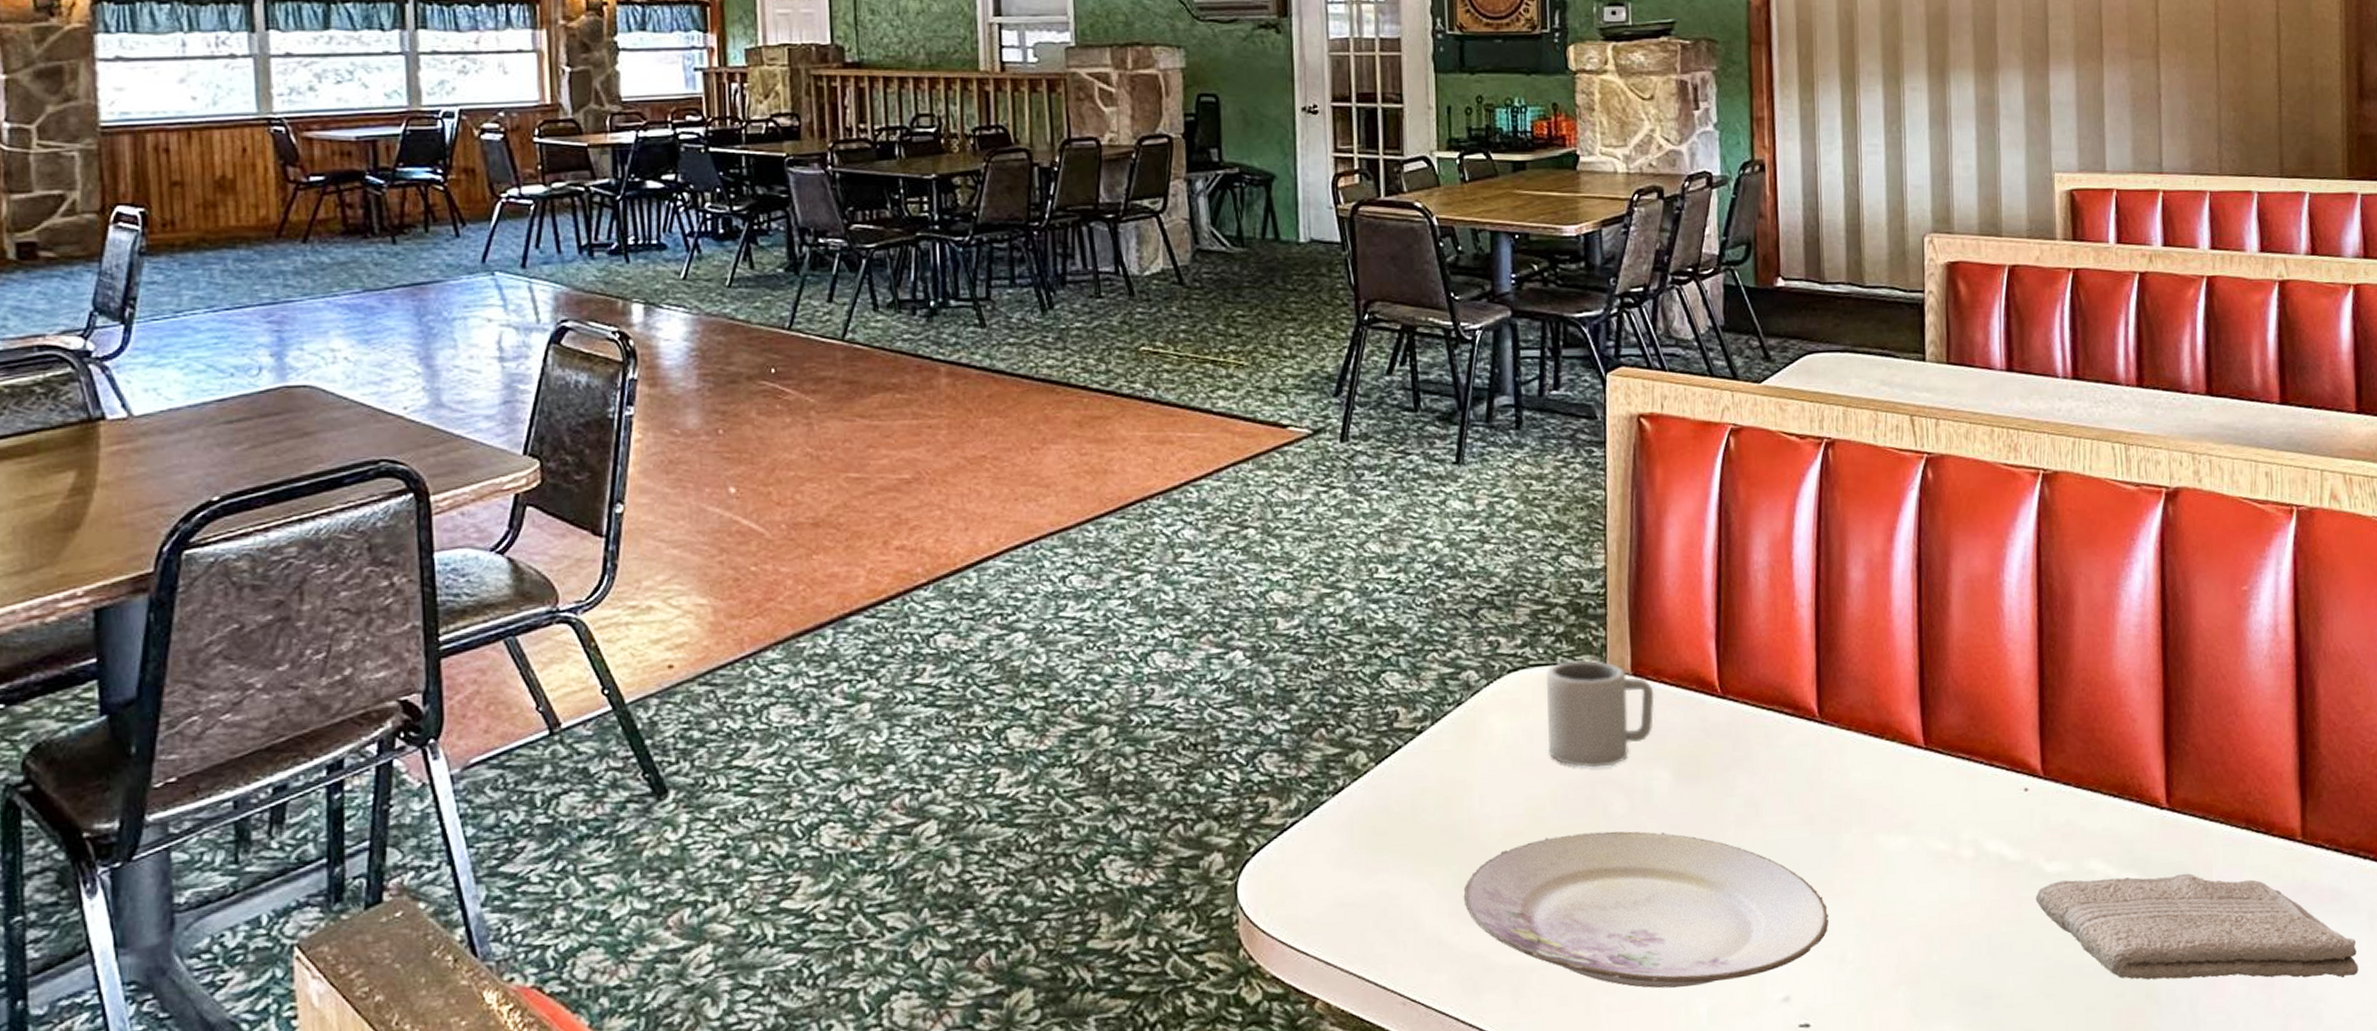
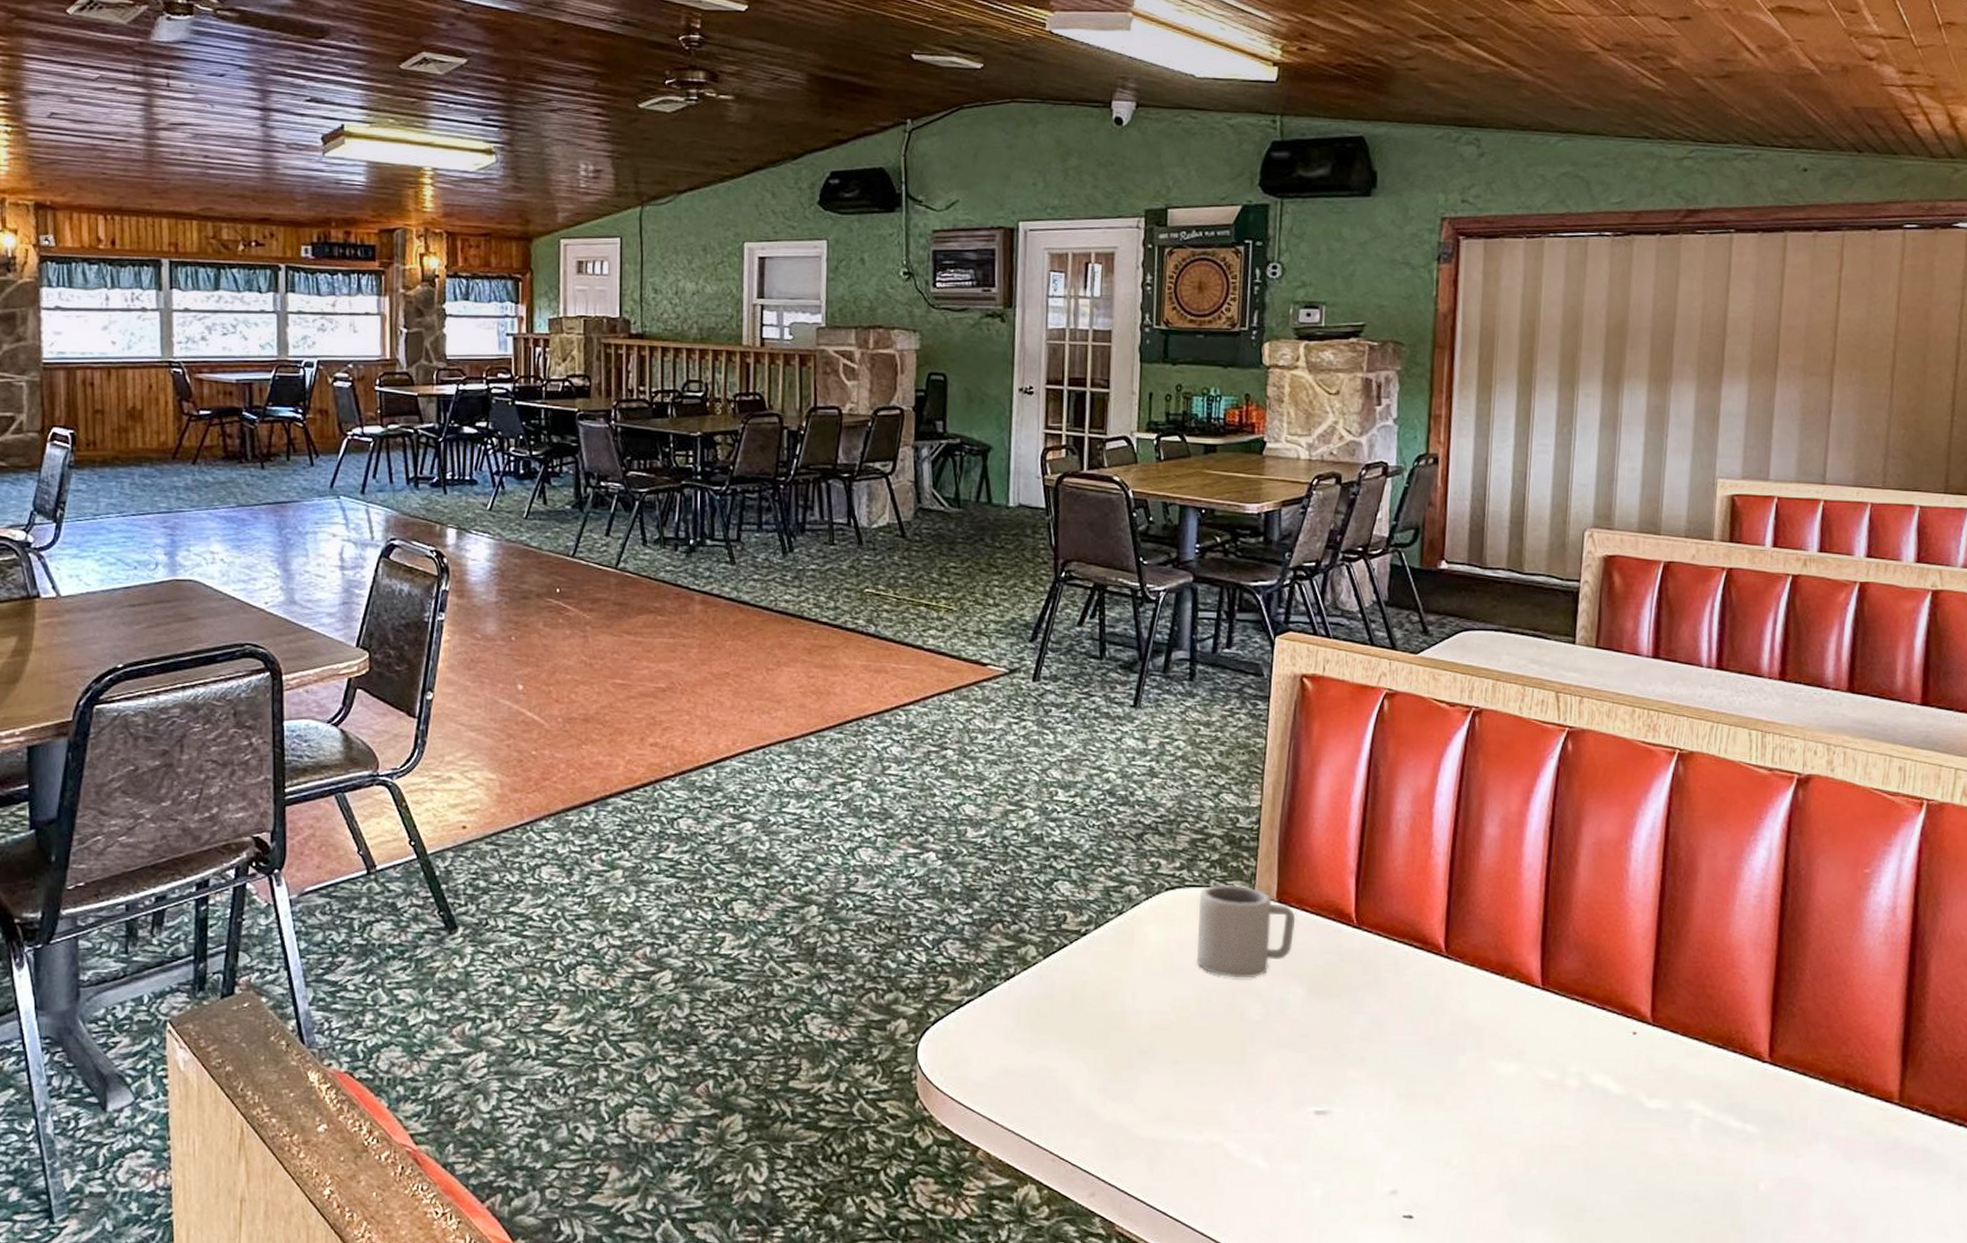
plate: present [1463,831,1828,989] -> none [1111,1033,1438,1172]
washcloth: present [2035,874,2358,980] -> none [1634,1116,1942,1229]

